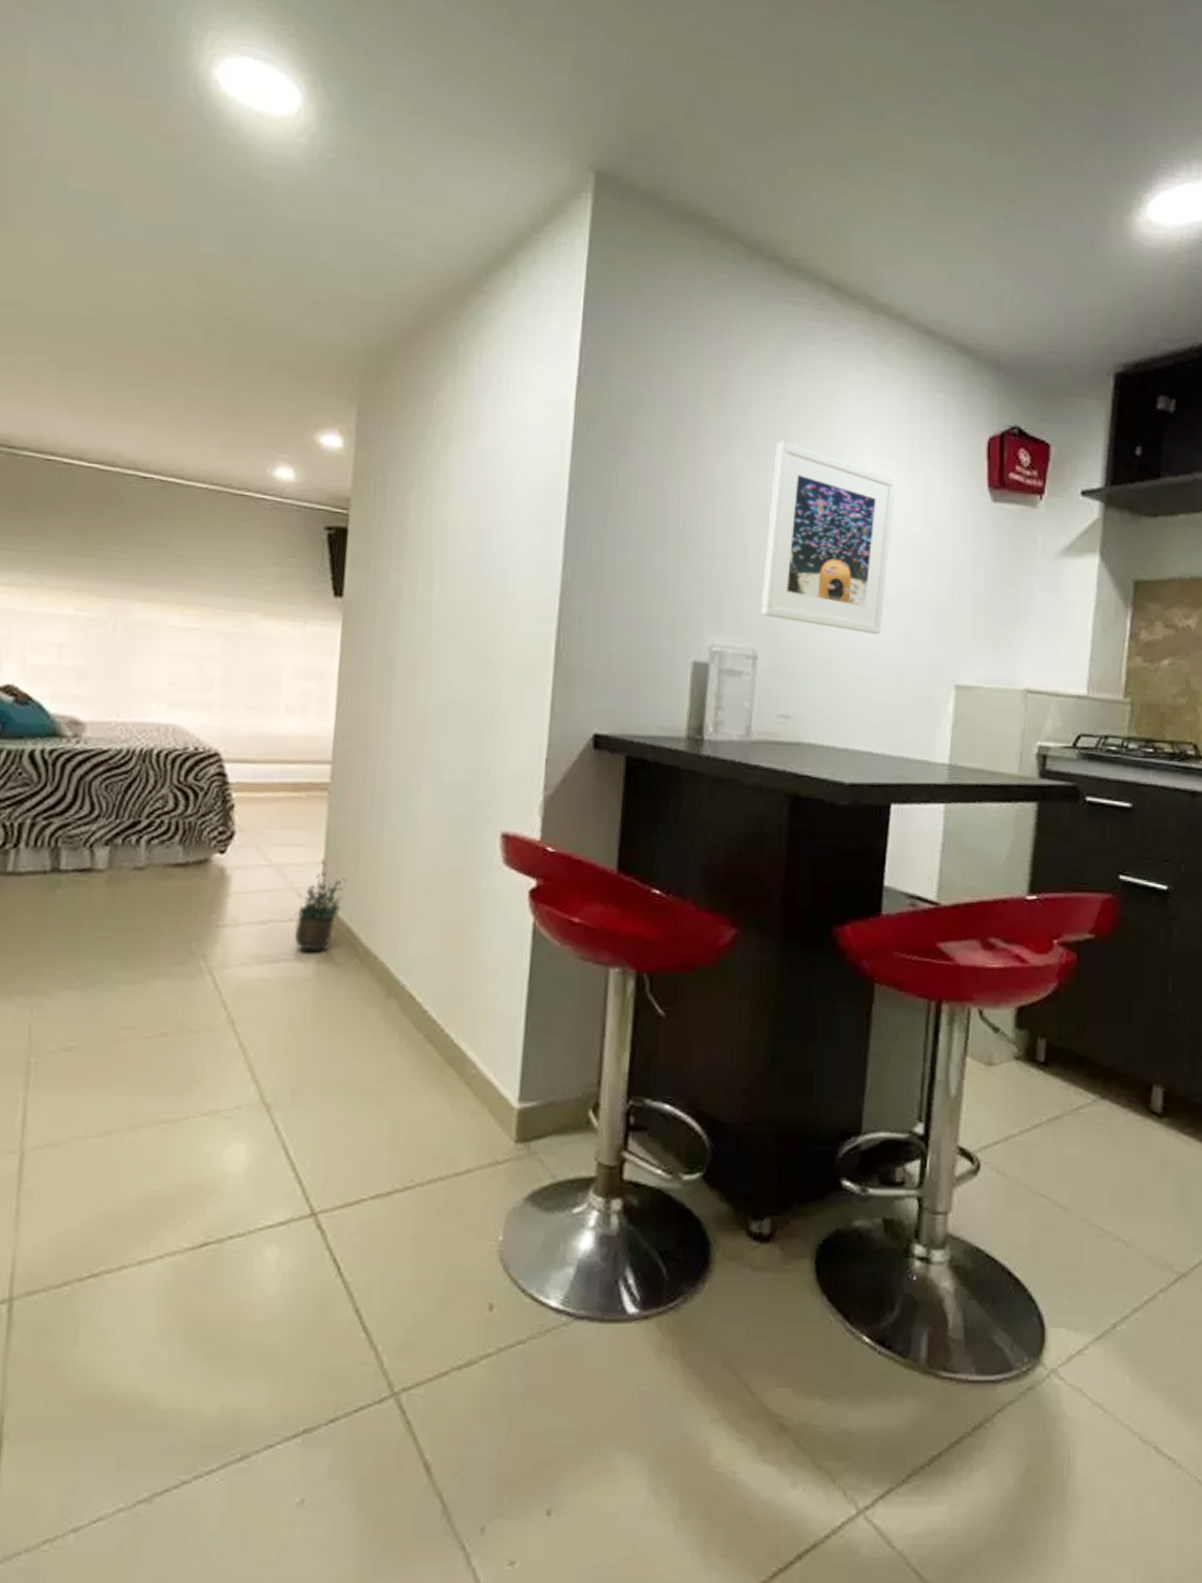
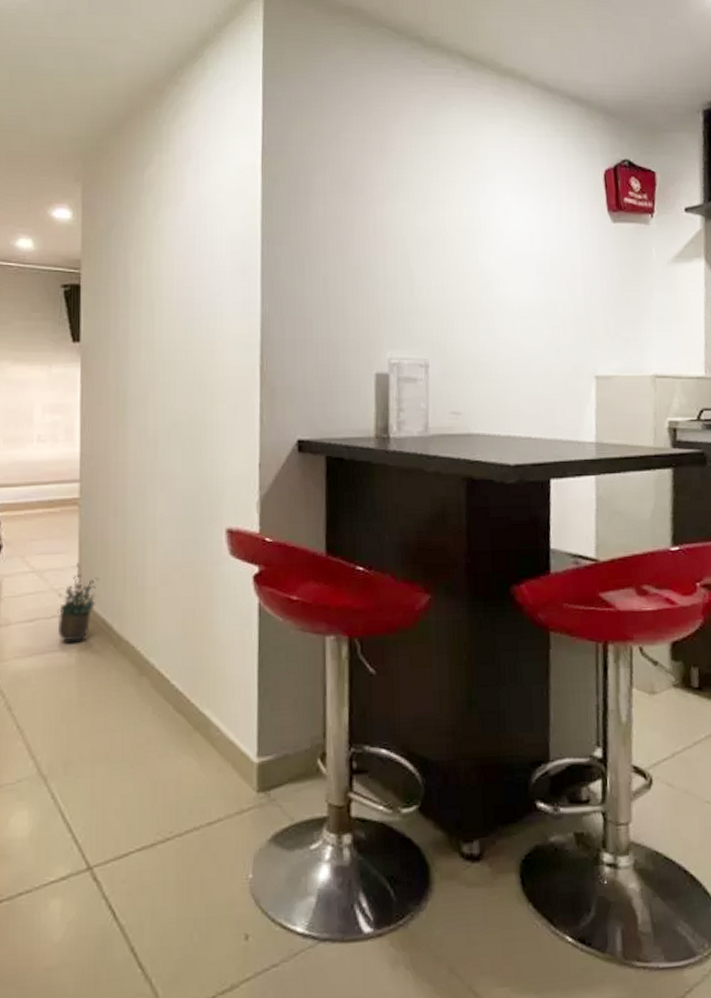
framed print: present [761,441,896,635] -> none [428,186,532,340]

